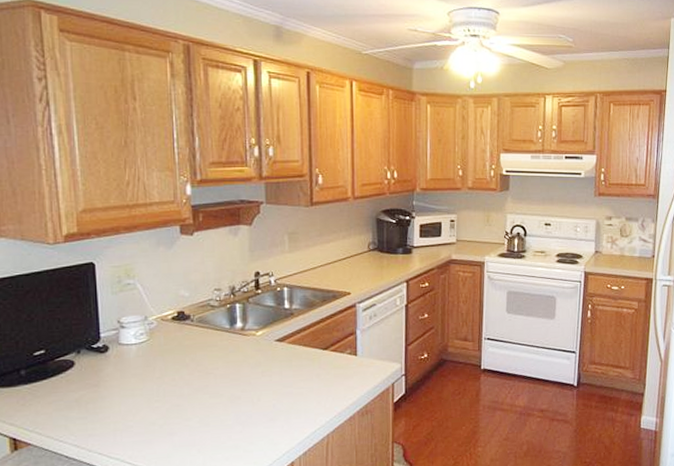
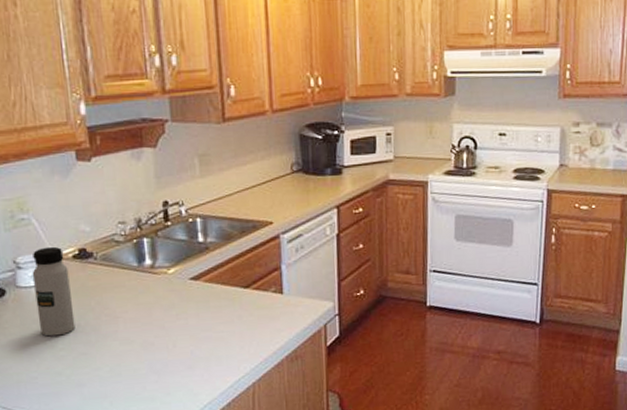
water bottle: none [134,309,170,389] -> present [32,246,76,337]

